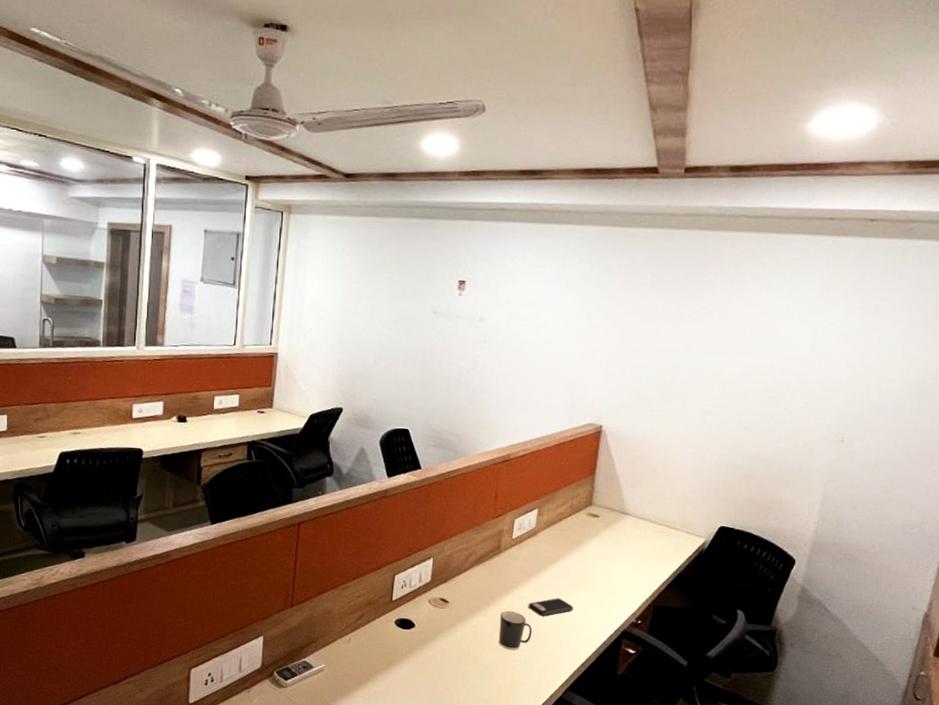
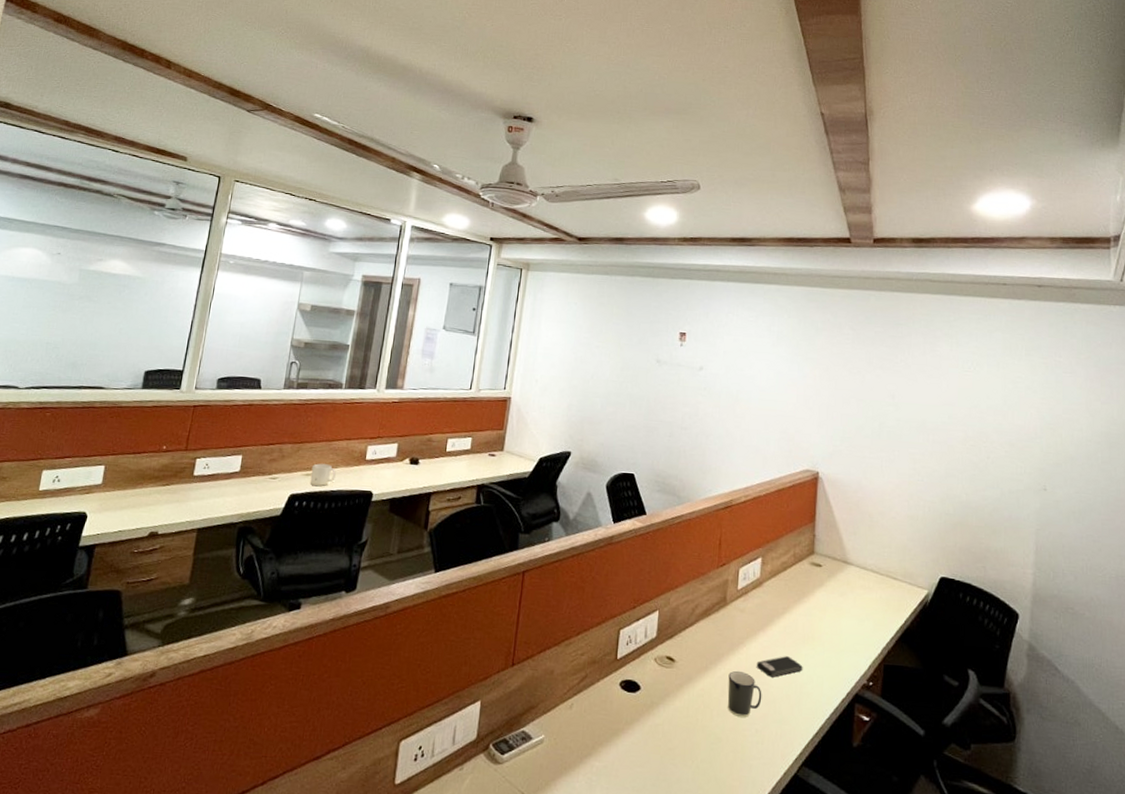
mug: none [78,422,104,445] -> present [310,463,336,487]

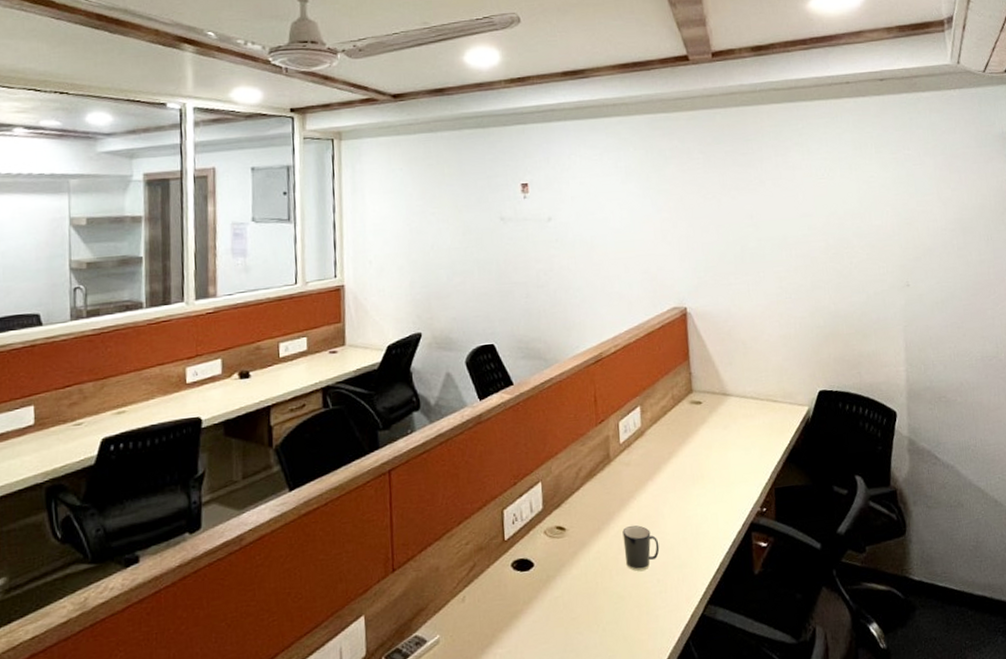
mug: present [310,463,336,487] -> none [122,396,154,424]
phone: present [756,656,803,677] -> none [649,500,696,525]

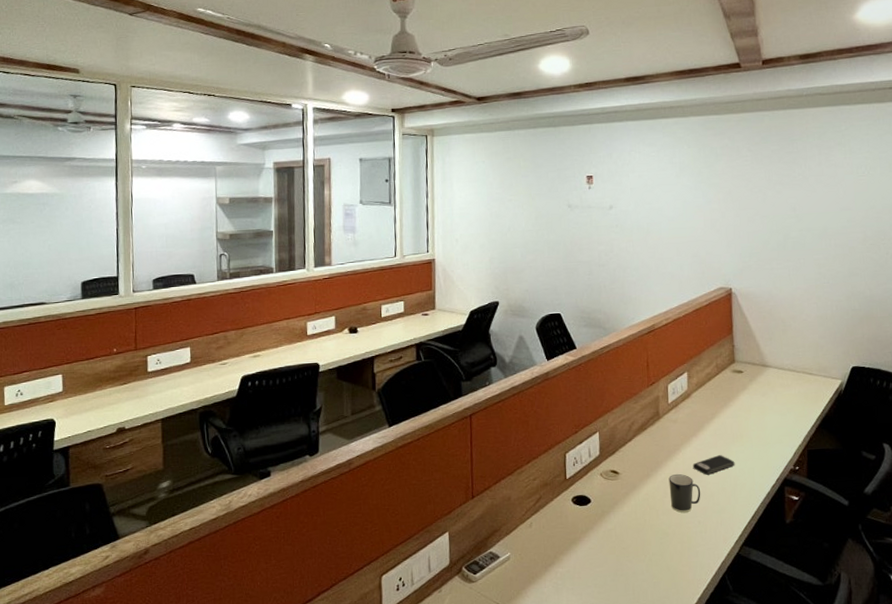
phone: none [649,500,696,525] -> present [692,455,735,475]

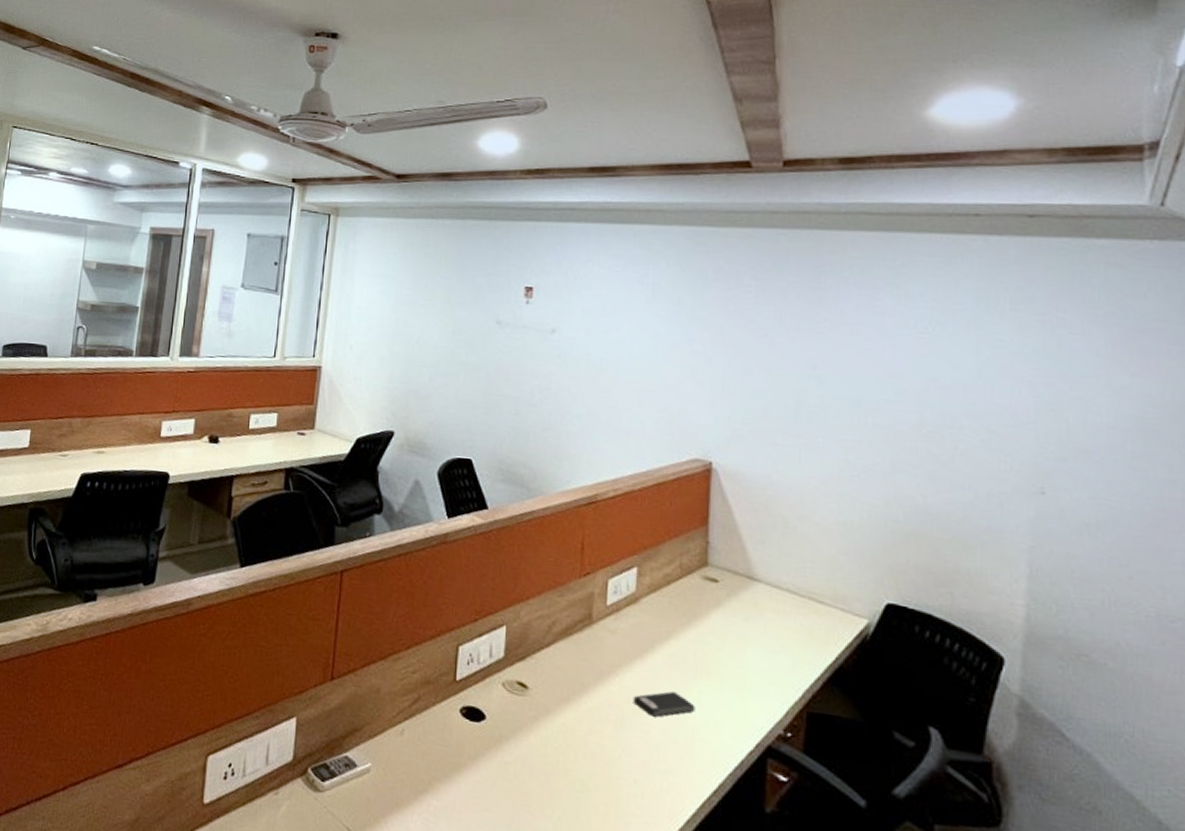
mug: present [669,473,701,513] -> none [596,705,641,764]

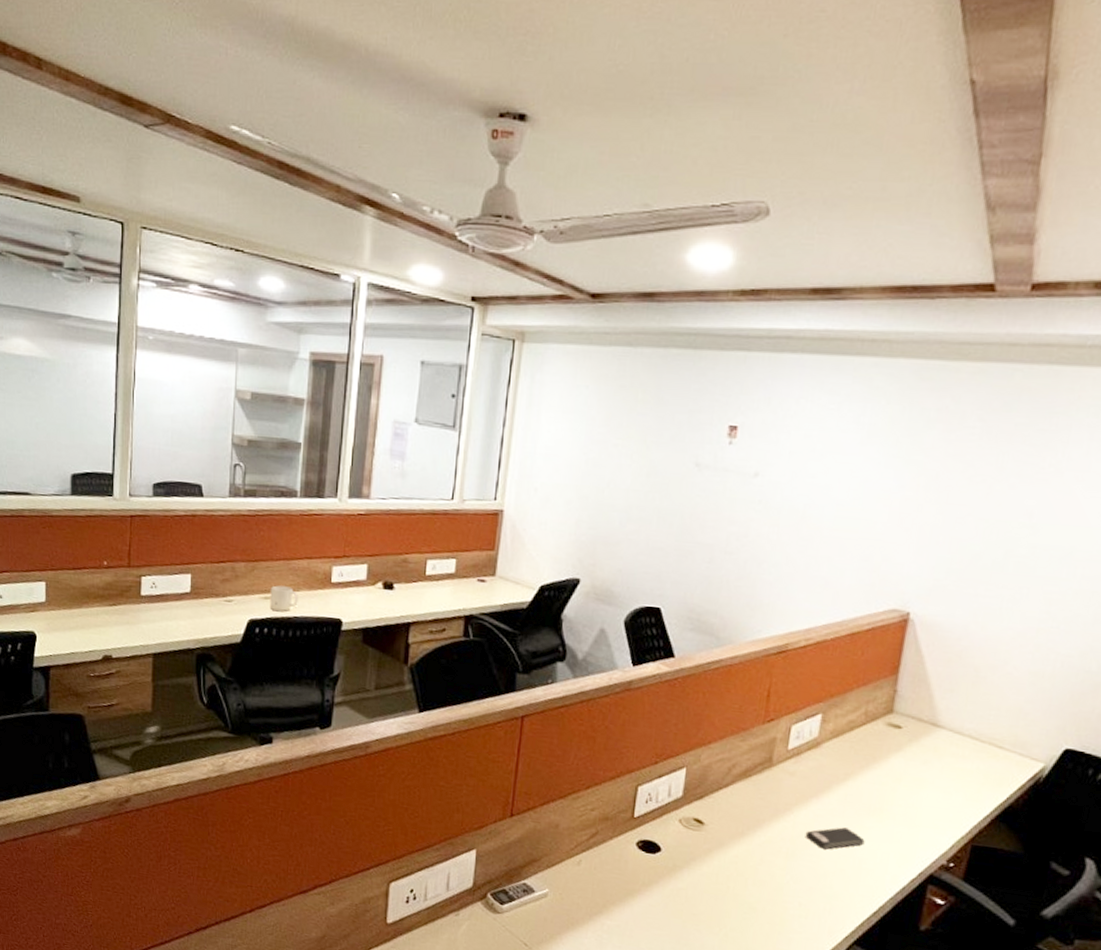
mug: none [102,440,129,466] -> present [270,585,298,612]

